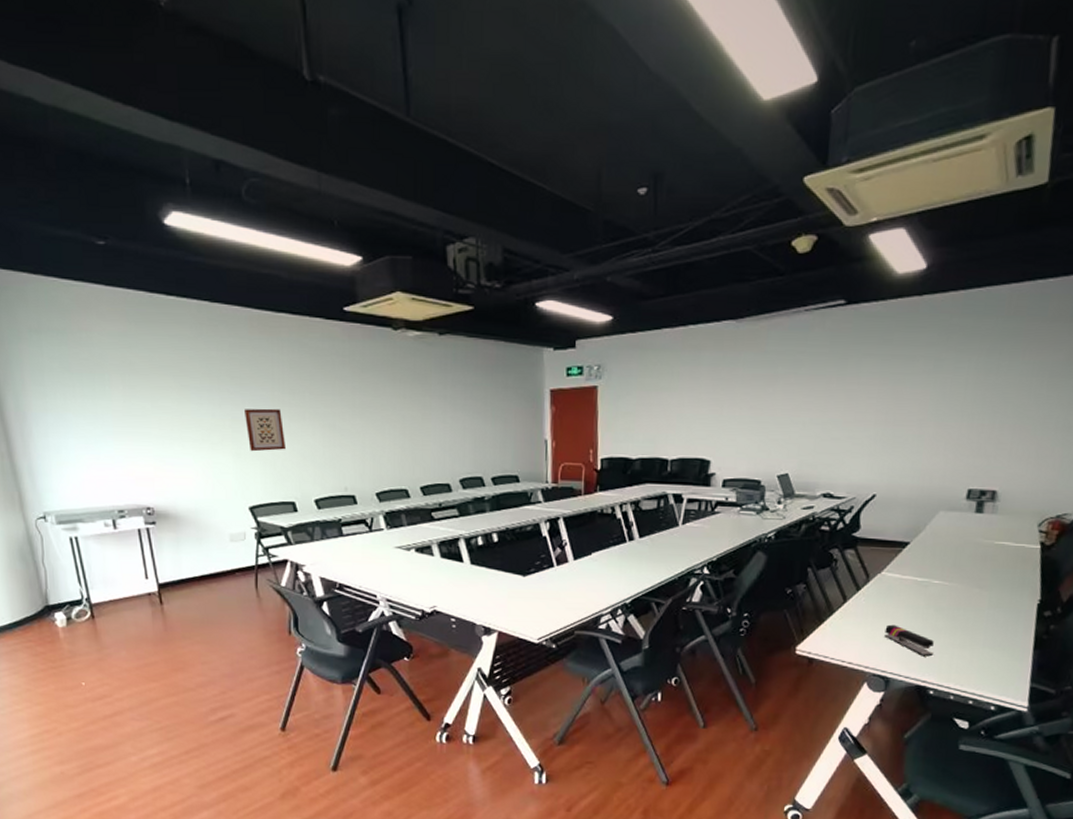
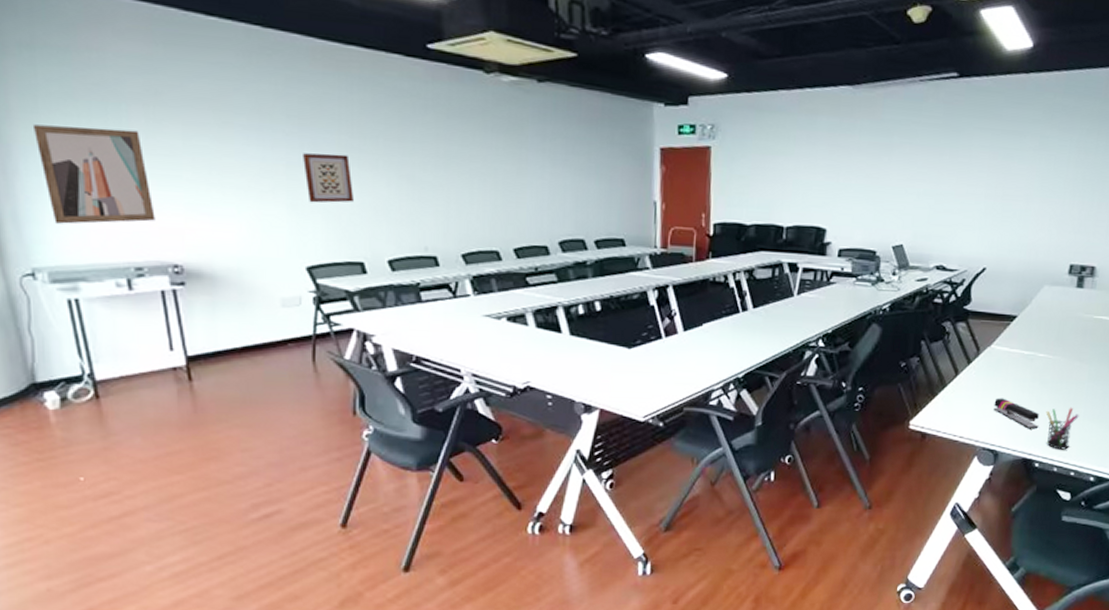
wall art: none [41,395,132,476] -> present [32,124,155,224]
pen holder: none [941,634,978,678] -> present [1045,407,1079,450]

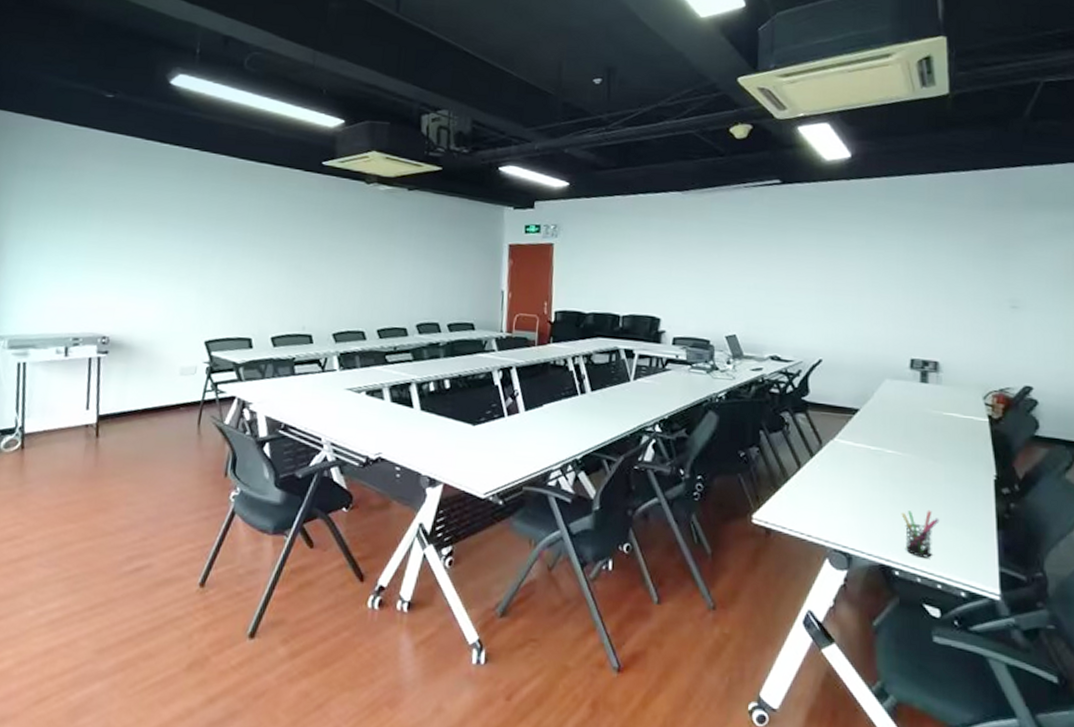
wall art: present [32,124,155,224] -> none [22,224,97,302]
wall art: present [303,153,353,203] -> none [214,247,251,288]
stapler: present [993,398,1039,430] -> none [842,495,895,533]

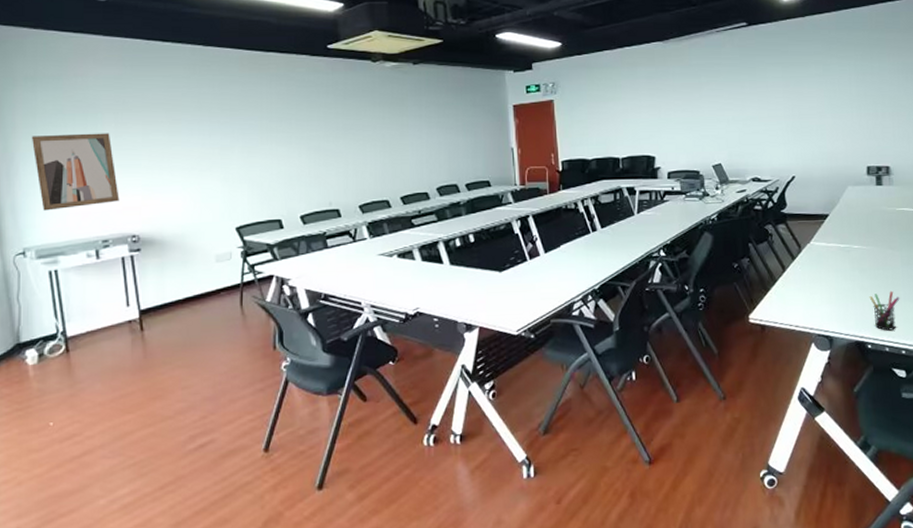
wall art: none [22,224,97,302] -> present [31,133,120,211]

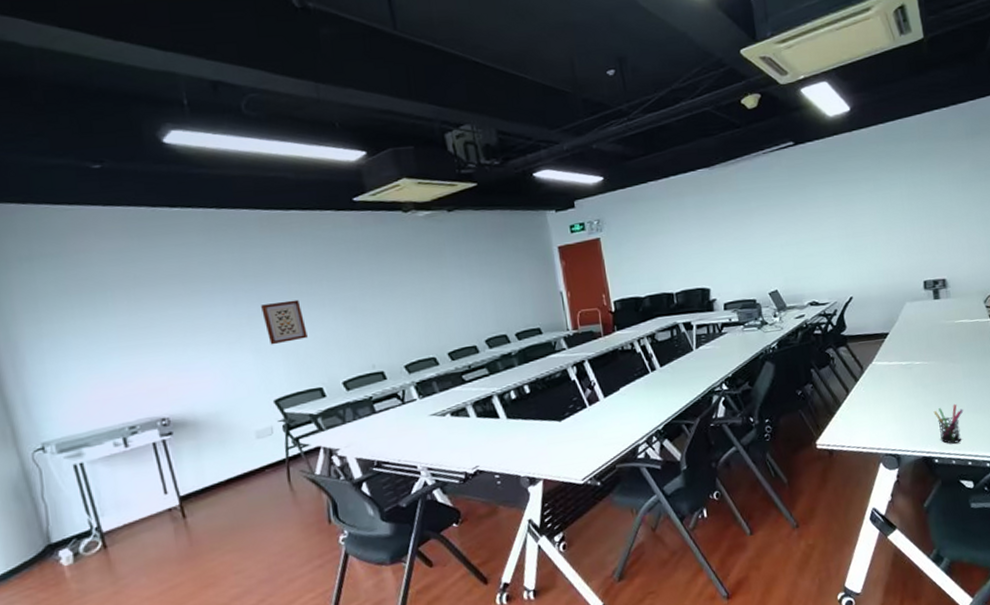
wall art: present [31,133,120,211] -> none [34,311,143,401]
wall art: none [234,135,273,176] -> present [261,299,308,345]

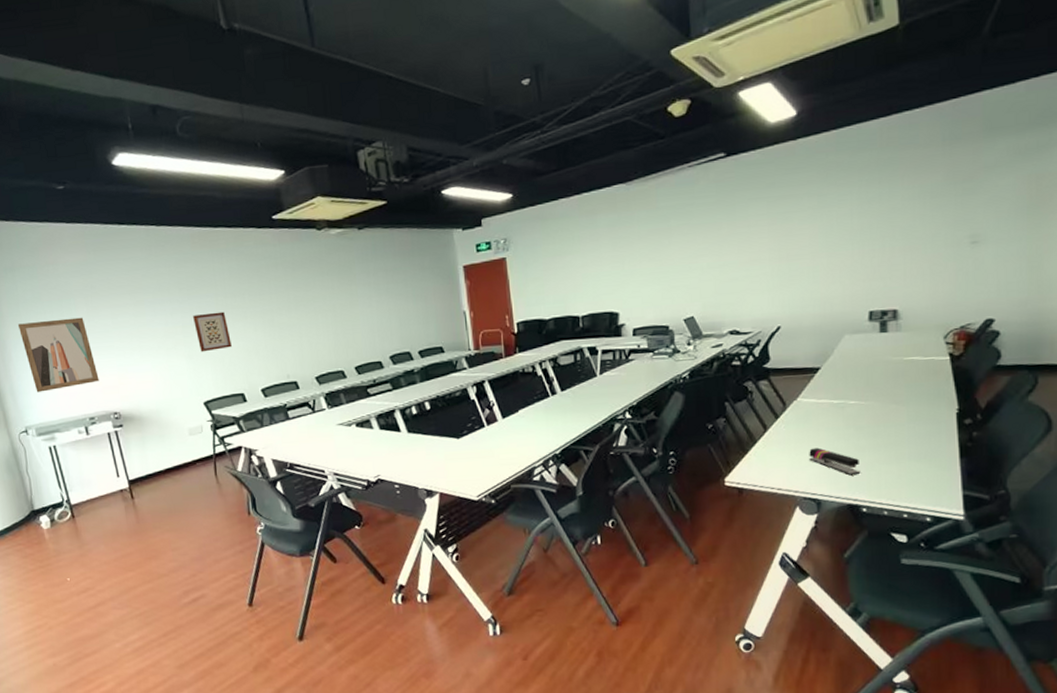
wall art: none [34,311,143,401] -> present [17,317,99,393]
stapler: none [886,406,931,430] -> present [809,447,861,476]
pen holder: present [933,403,964,444] -> none [866,449,904,493]

